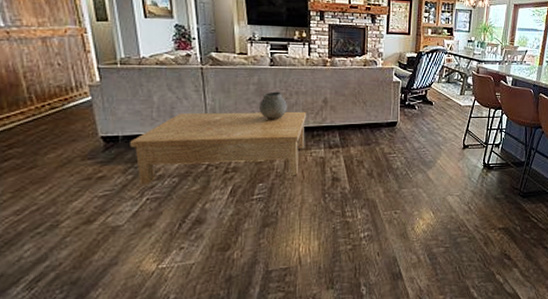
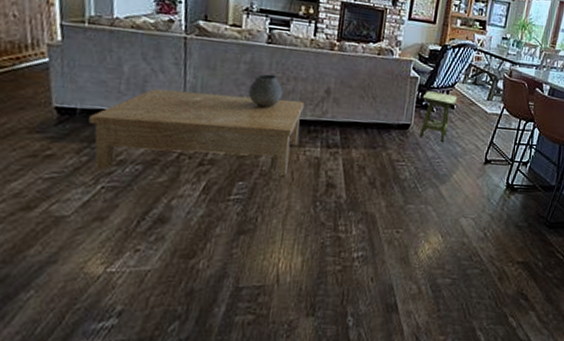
side table: none [405,92,434,134] -> present [419,91,457,142]

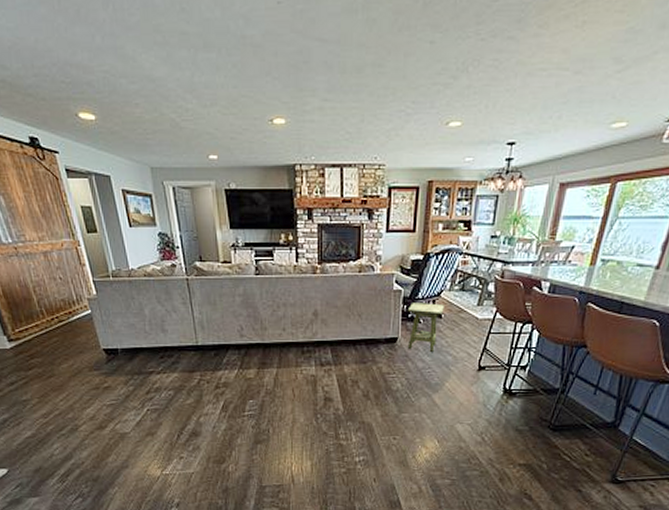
coffee table: present [89,88,305,177] -> none [128,325,296,396]
ceramic pot: present [248,74,283,107] -> none [246,303,275,333]

